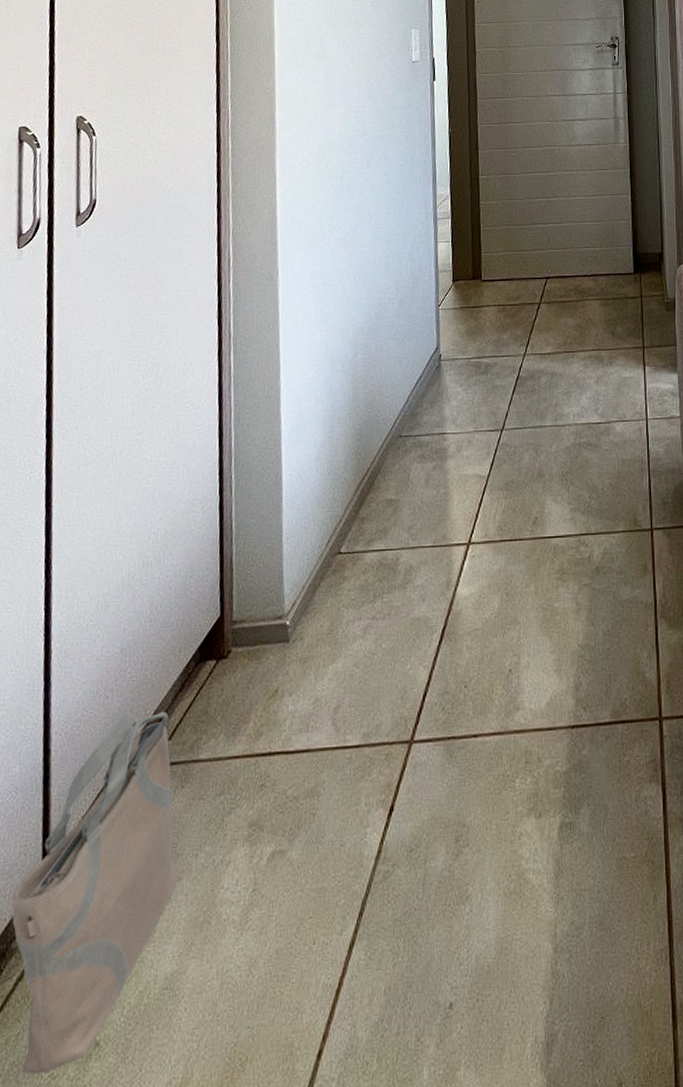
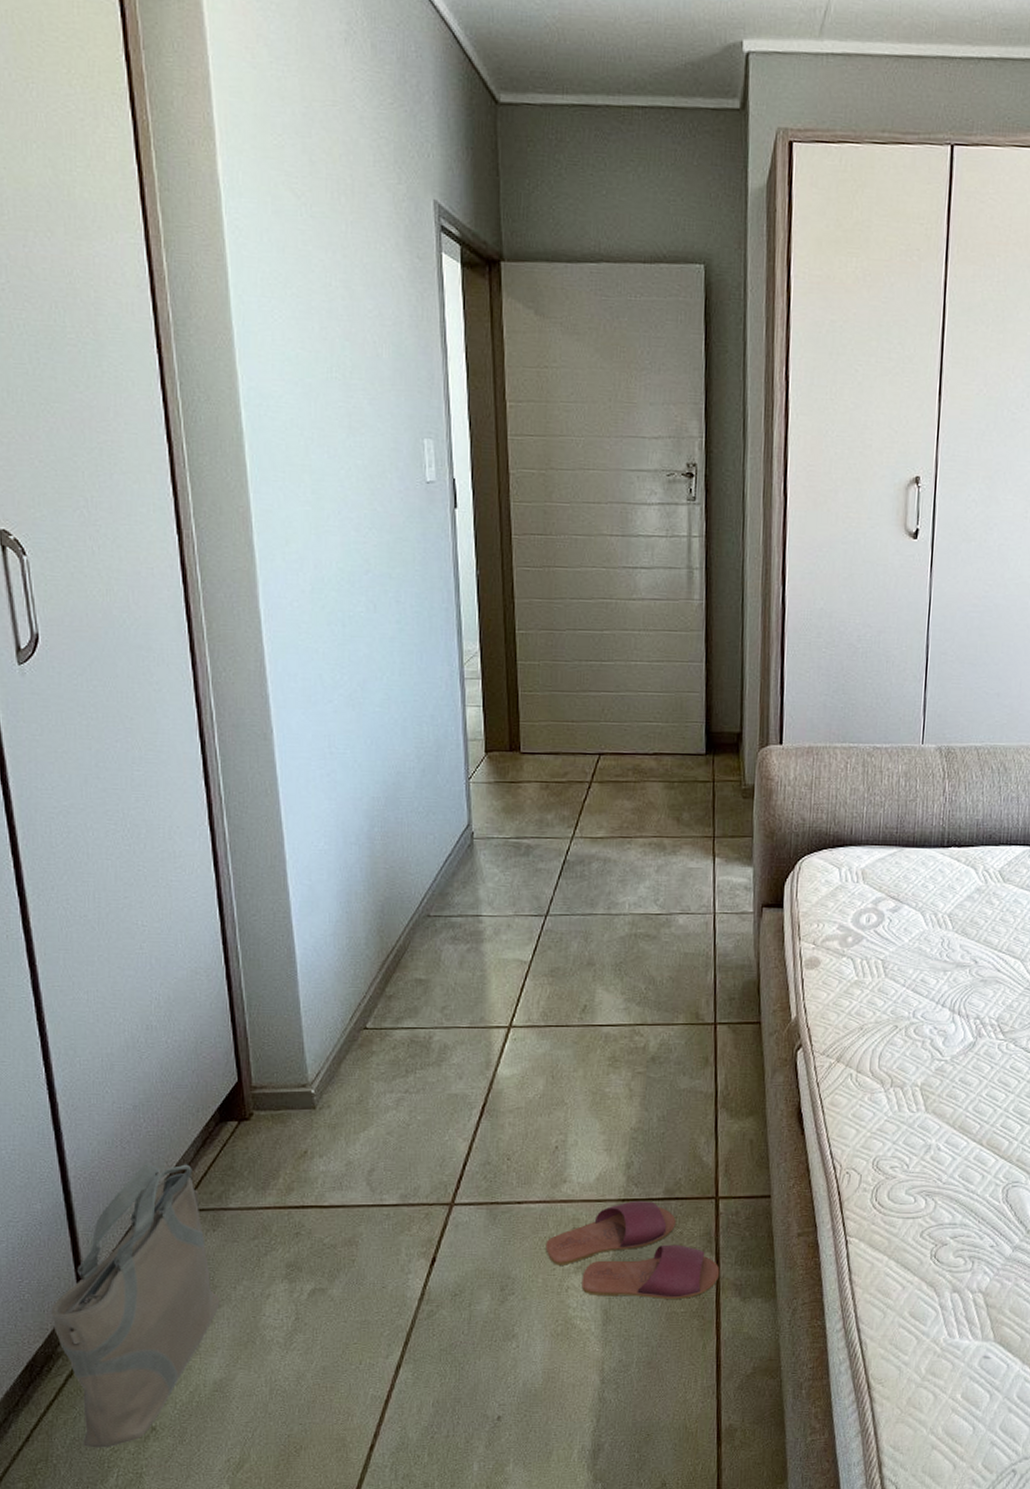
slippers: none [499,726,667,843] -> present [545,1201,720,1300]

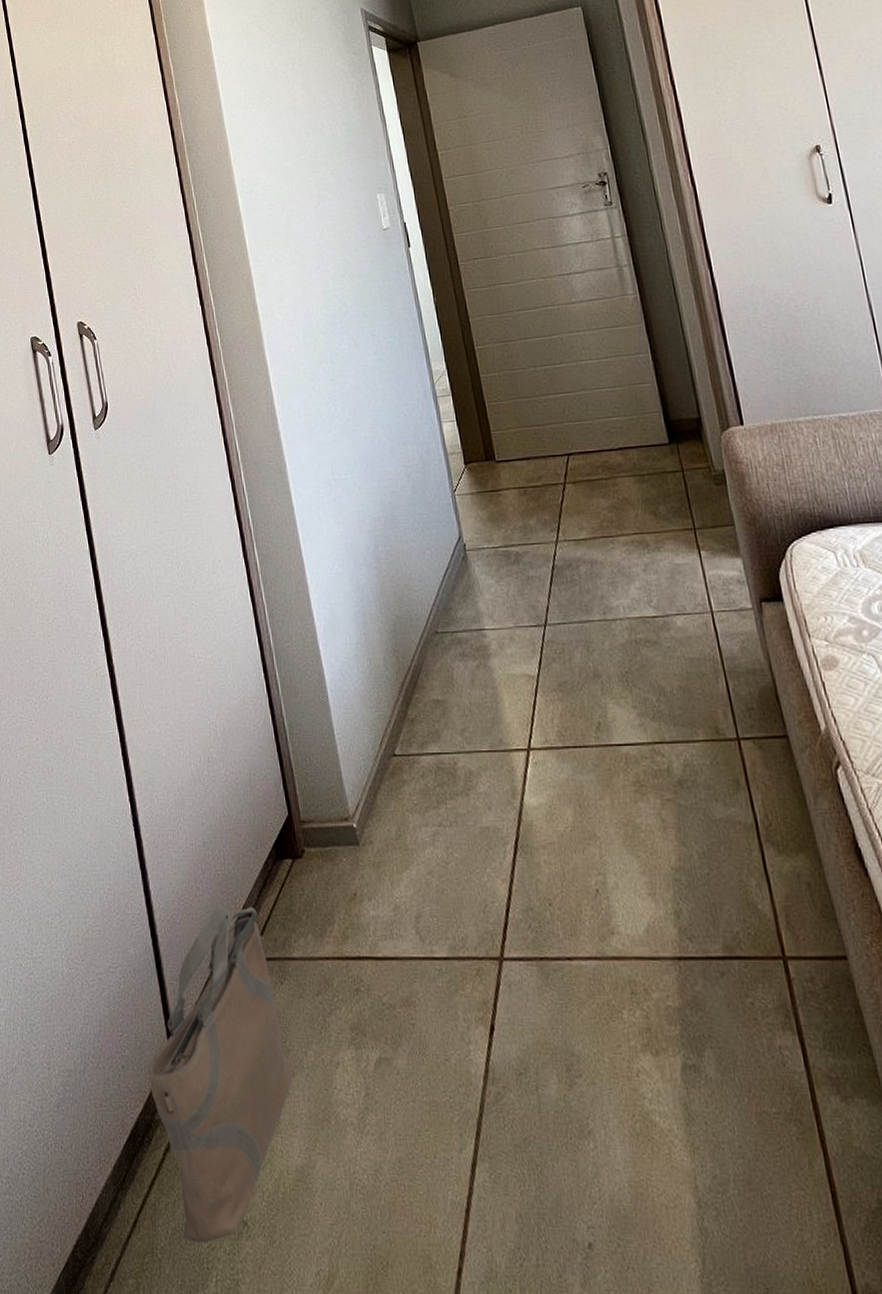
slippers: present [545,1201,720,1300] -> none [605,960,809,1095]

